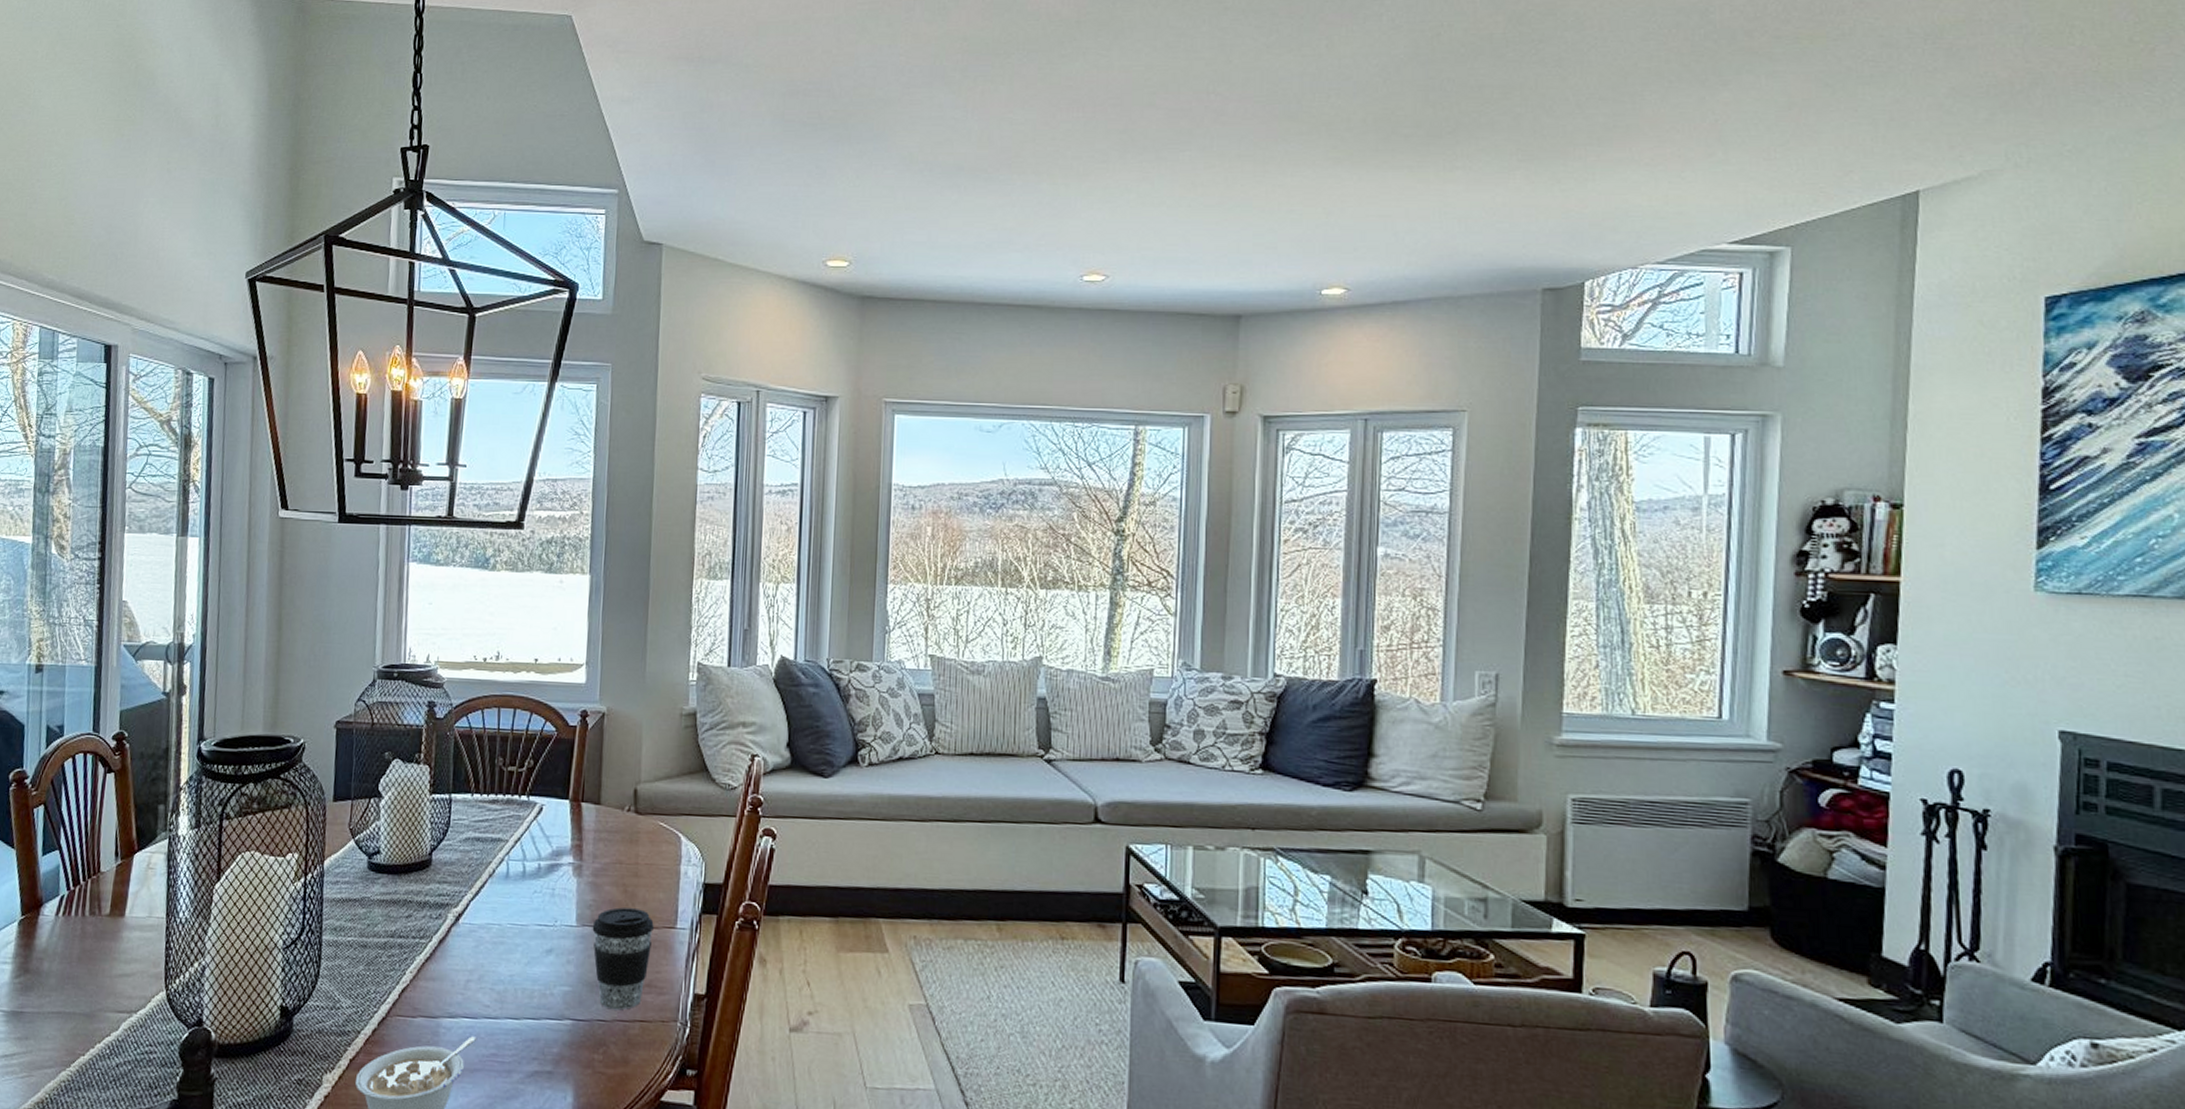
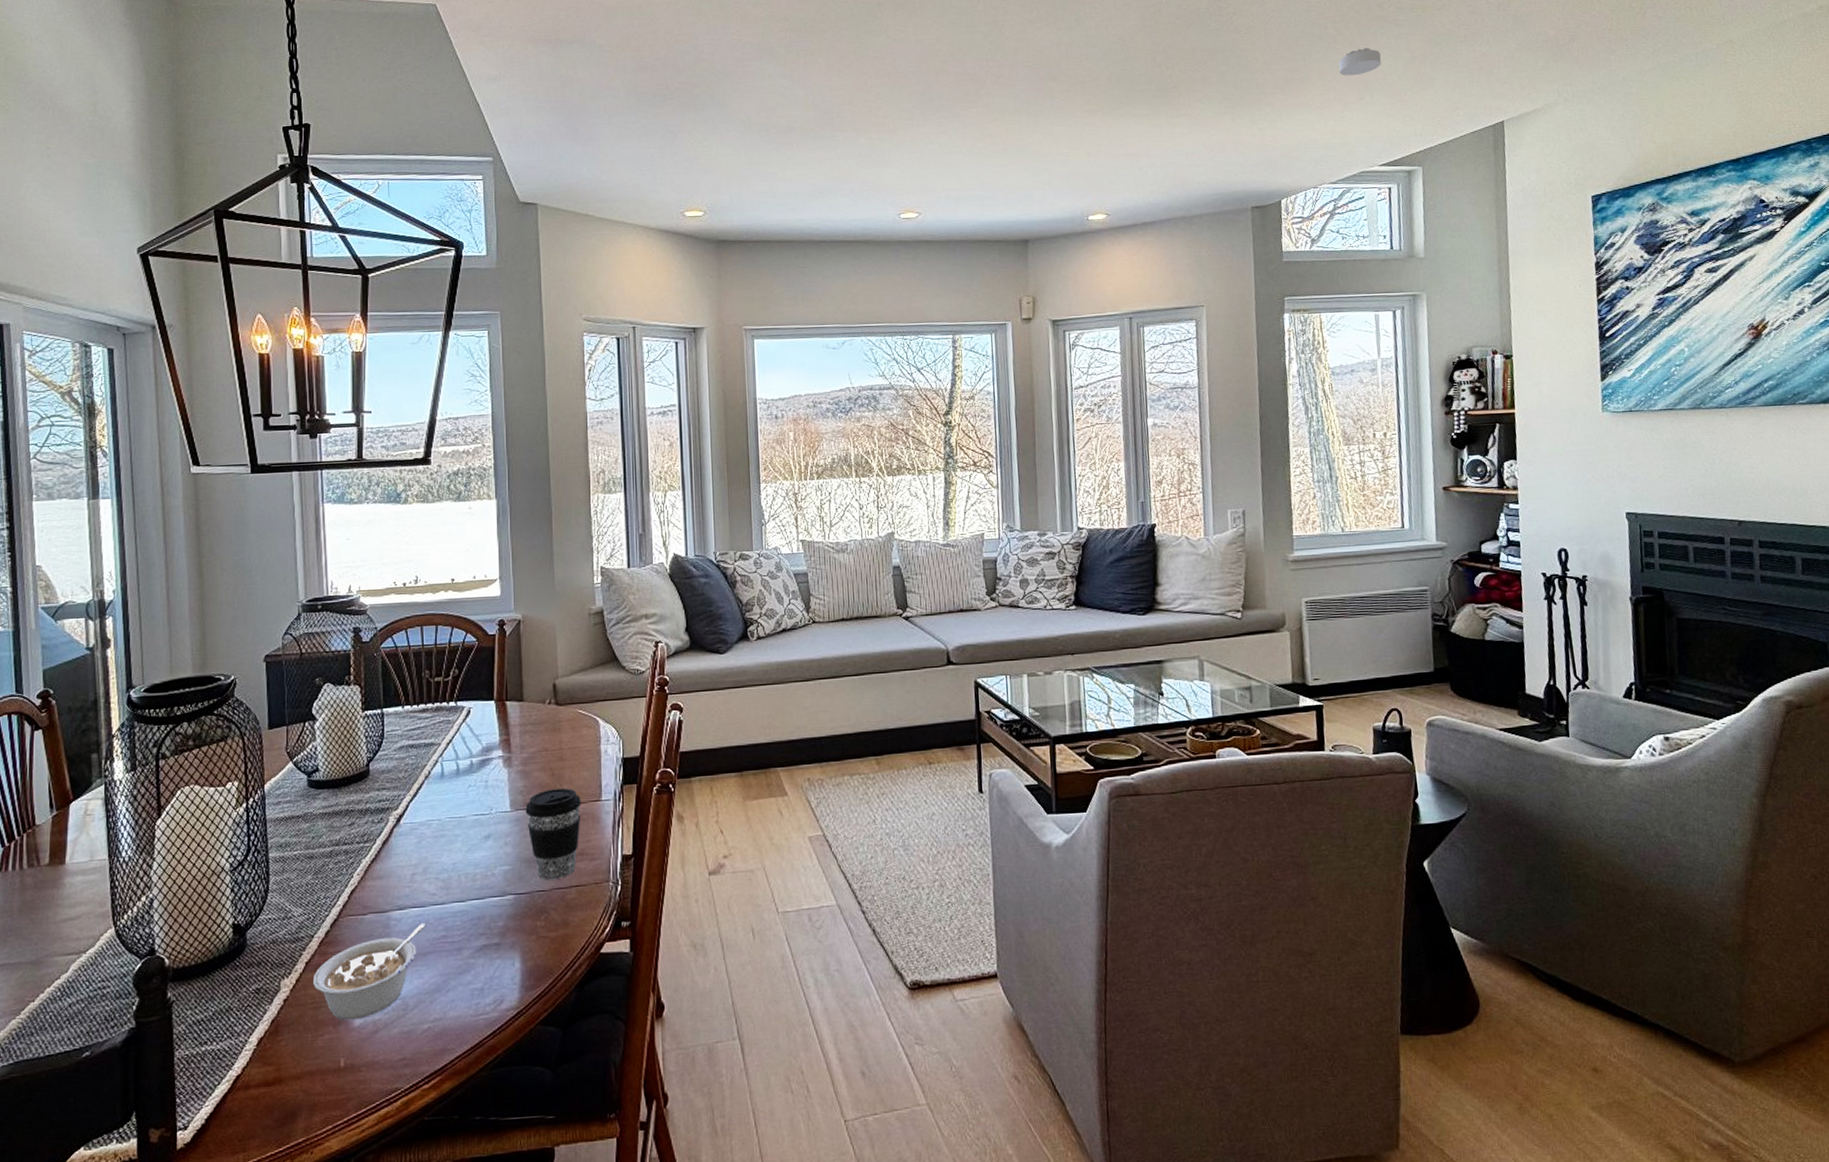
smoke detector: none [1682,89,1745,125] -> present [1339,48,1381,76]

